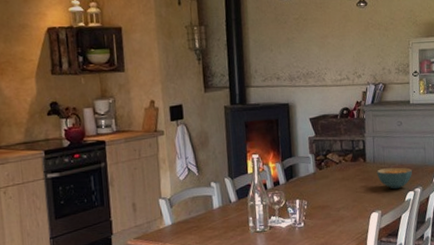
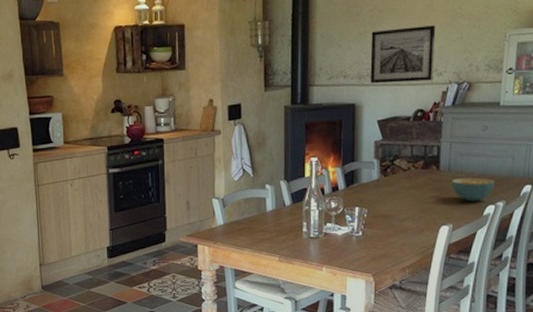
wall art: none [298,33,354,85] -> present [370,25,436,84]

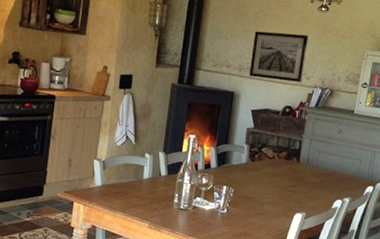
cereal bowl: present [451,177,496,202] -> none [308,172,345,195]

